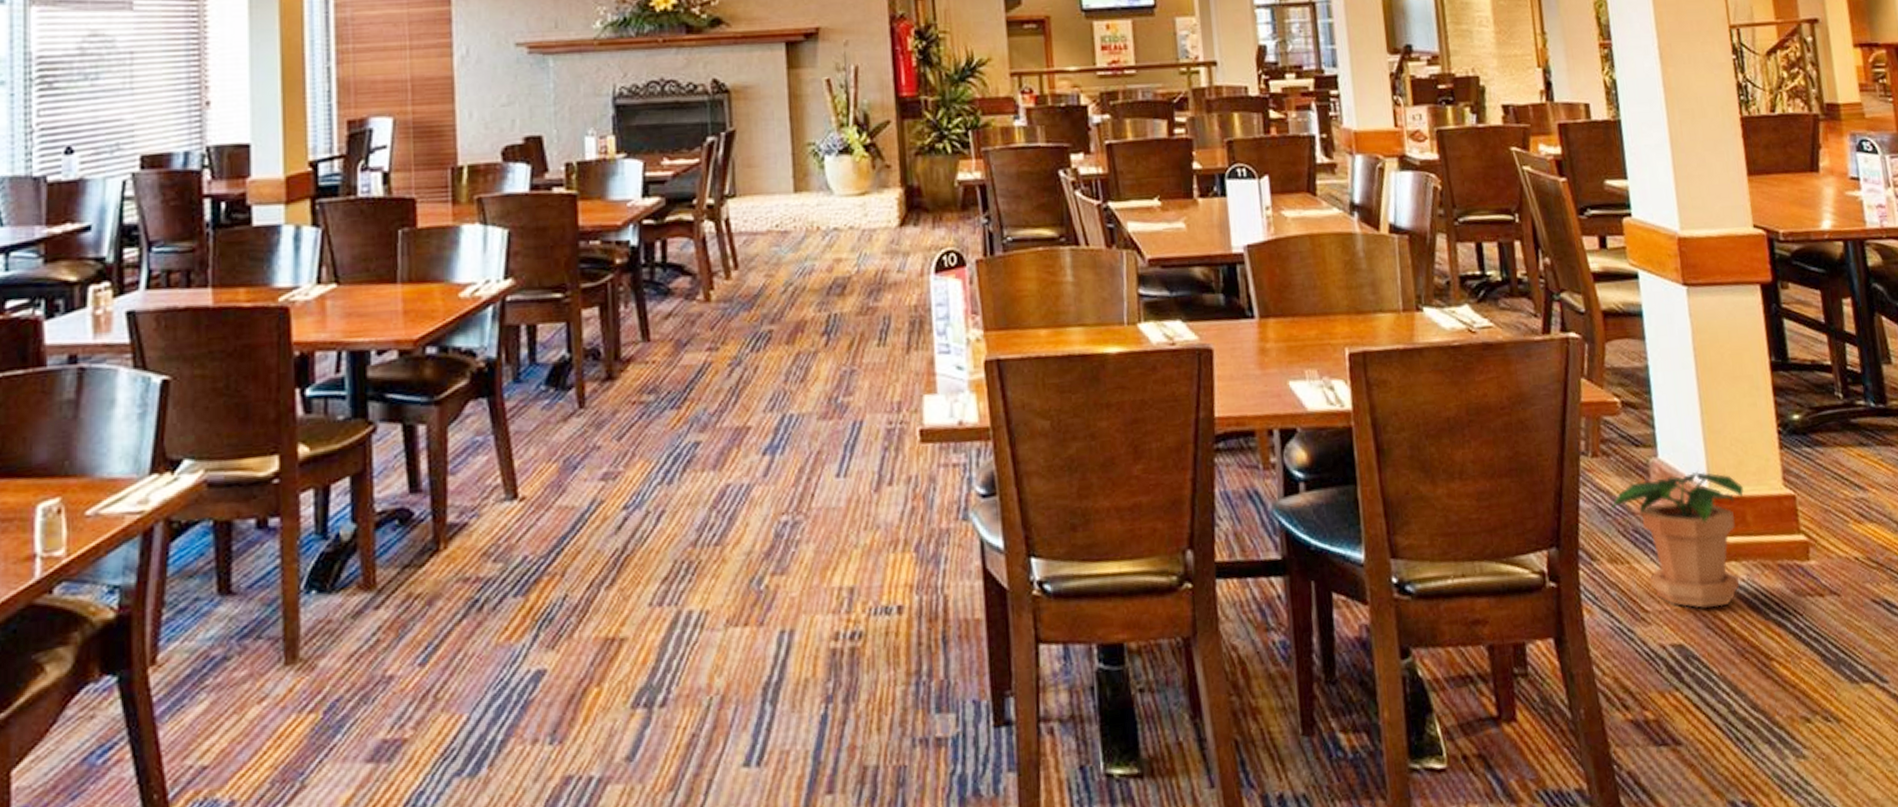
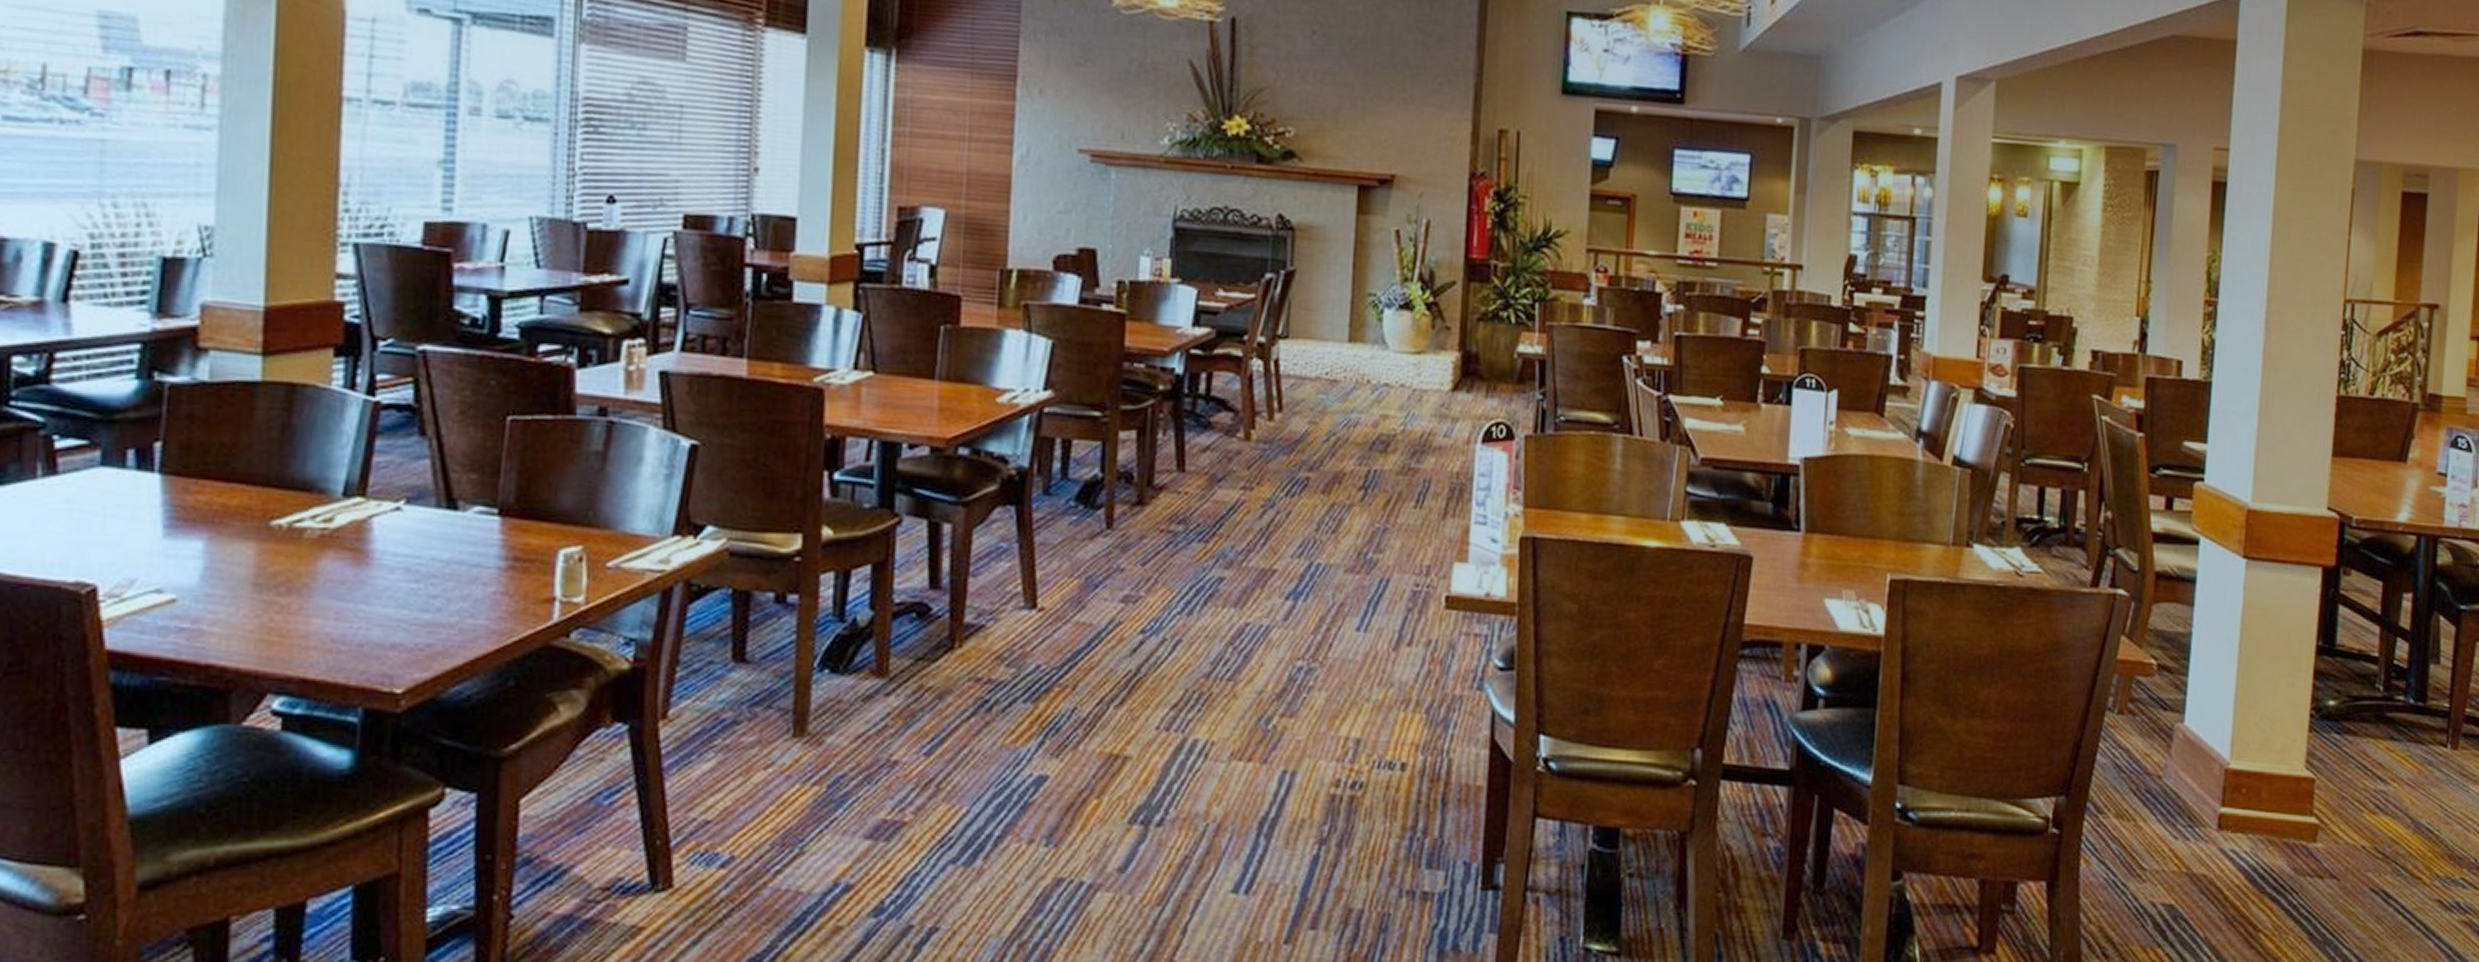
potted plant: present [1609,471,1744,608] -> none [2125,742,2264,875]

